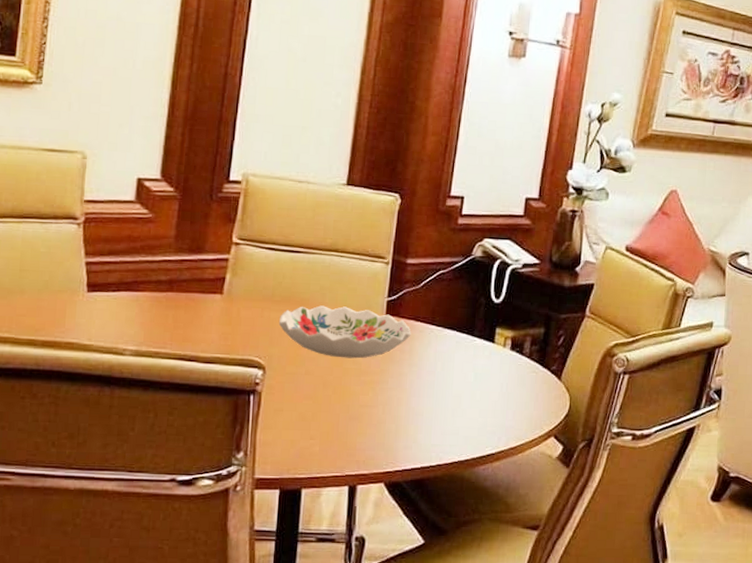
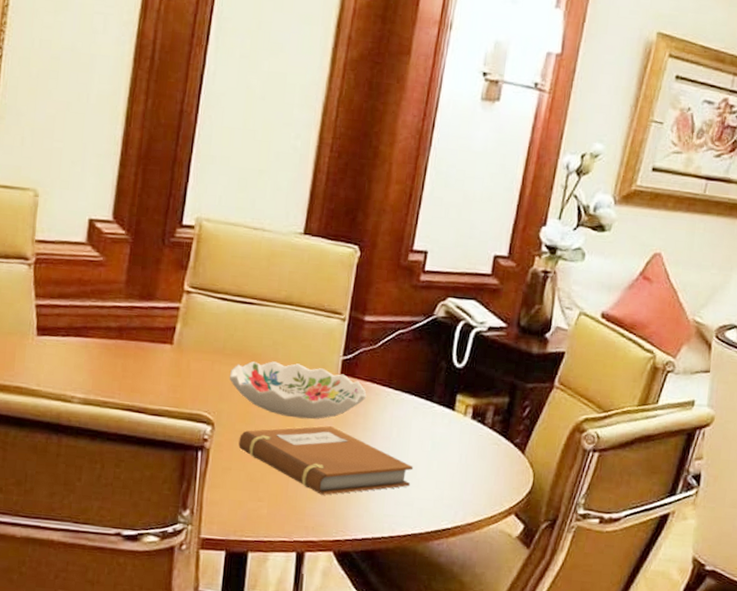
notebook: none [289,364,458,430] -> present [238,426,414,495]

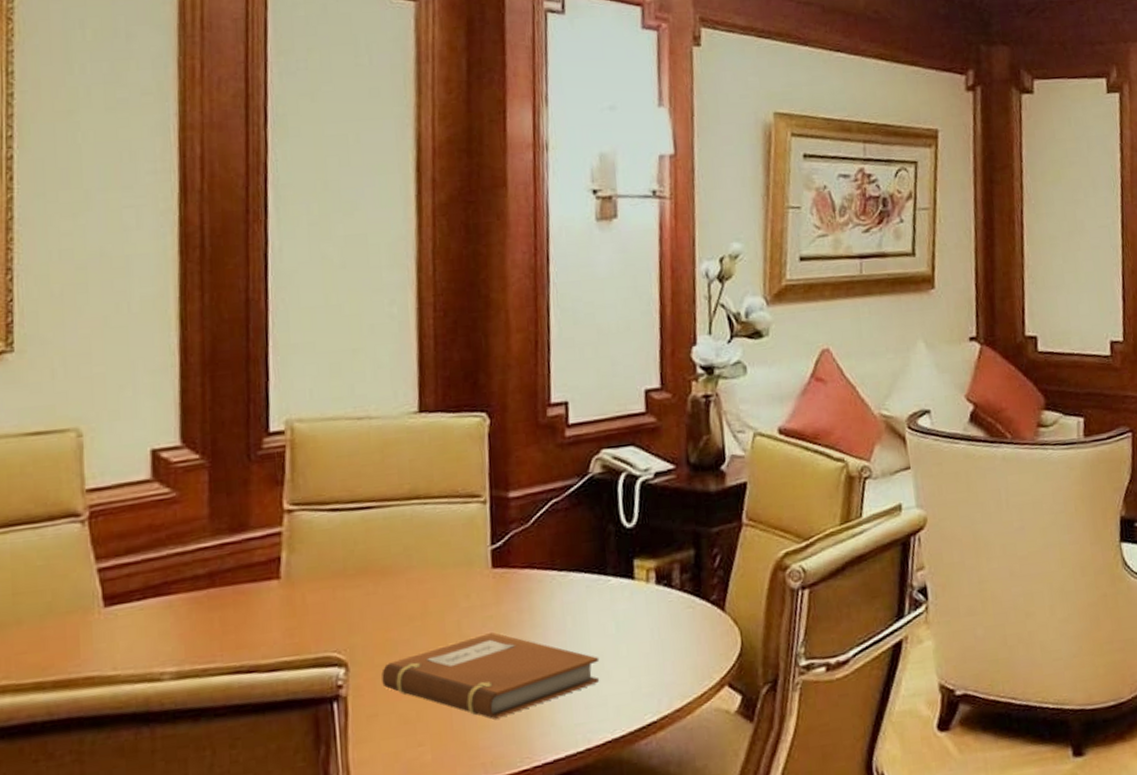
decorative bowl: present [229,361,367,419] -> none [356,565,528,635]

